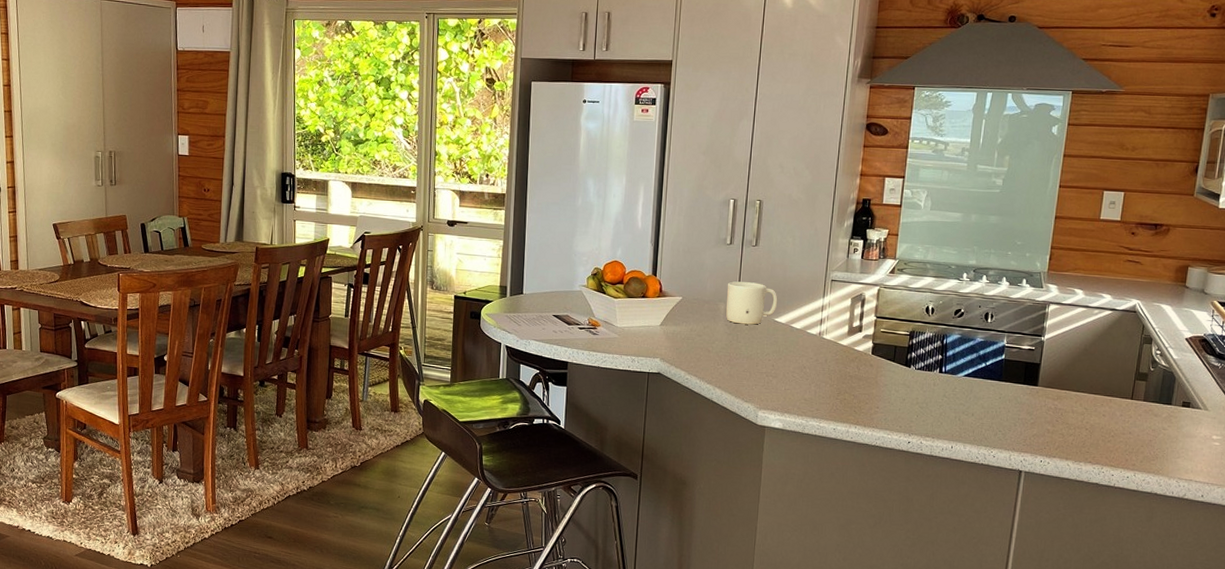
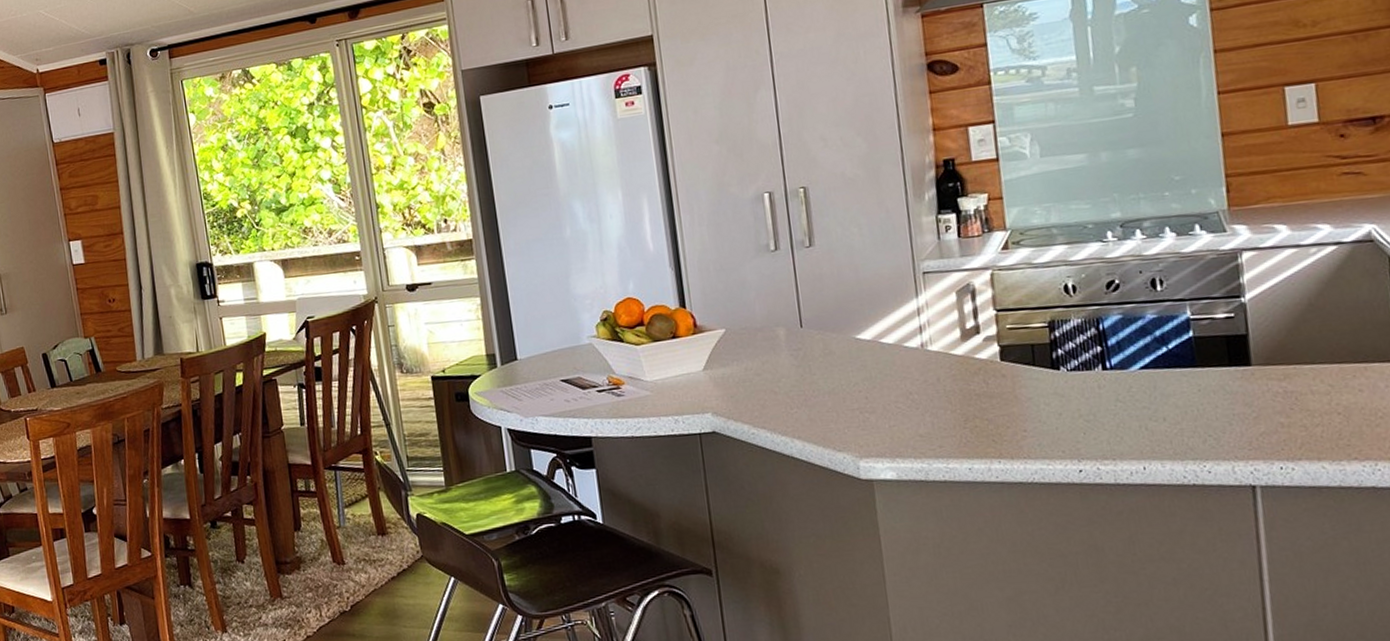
mug: present [725,281,778,325] -> none [782,293,856,351]

